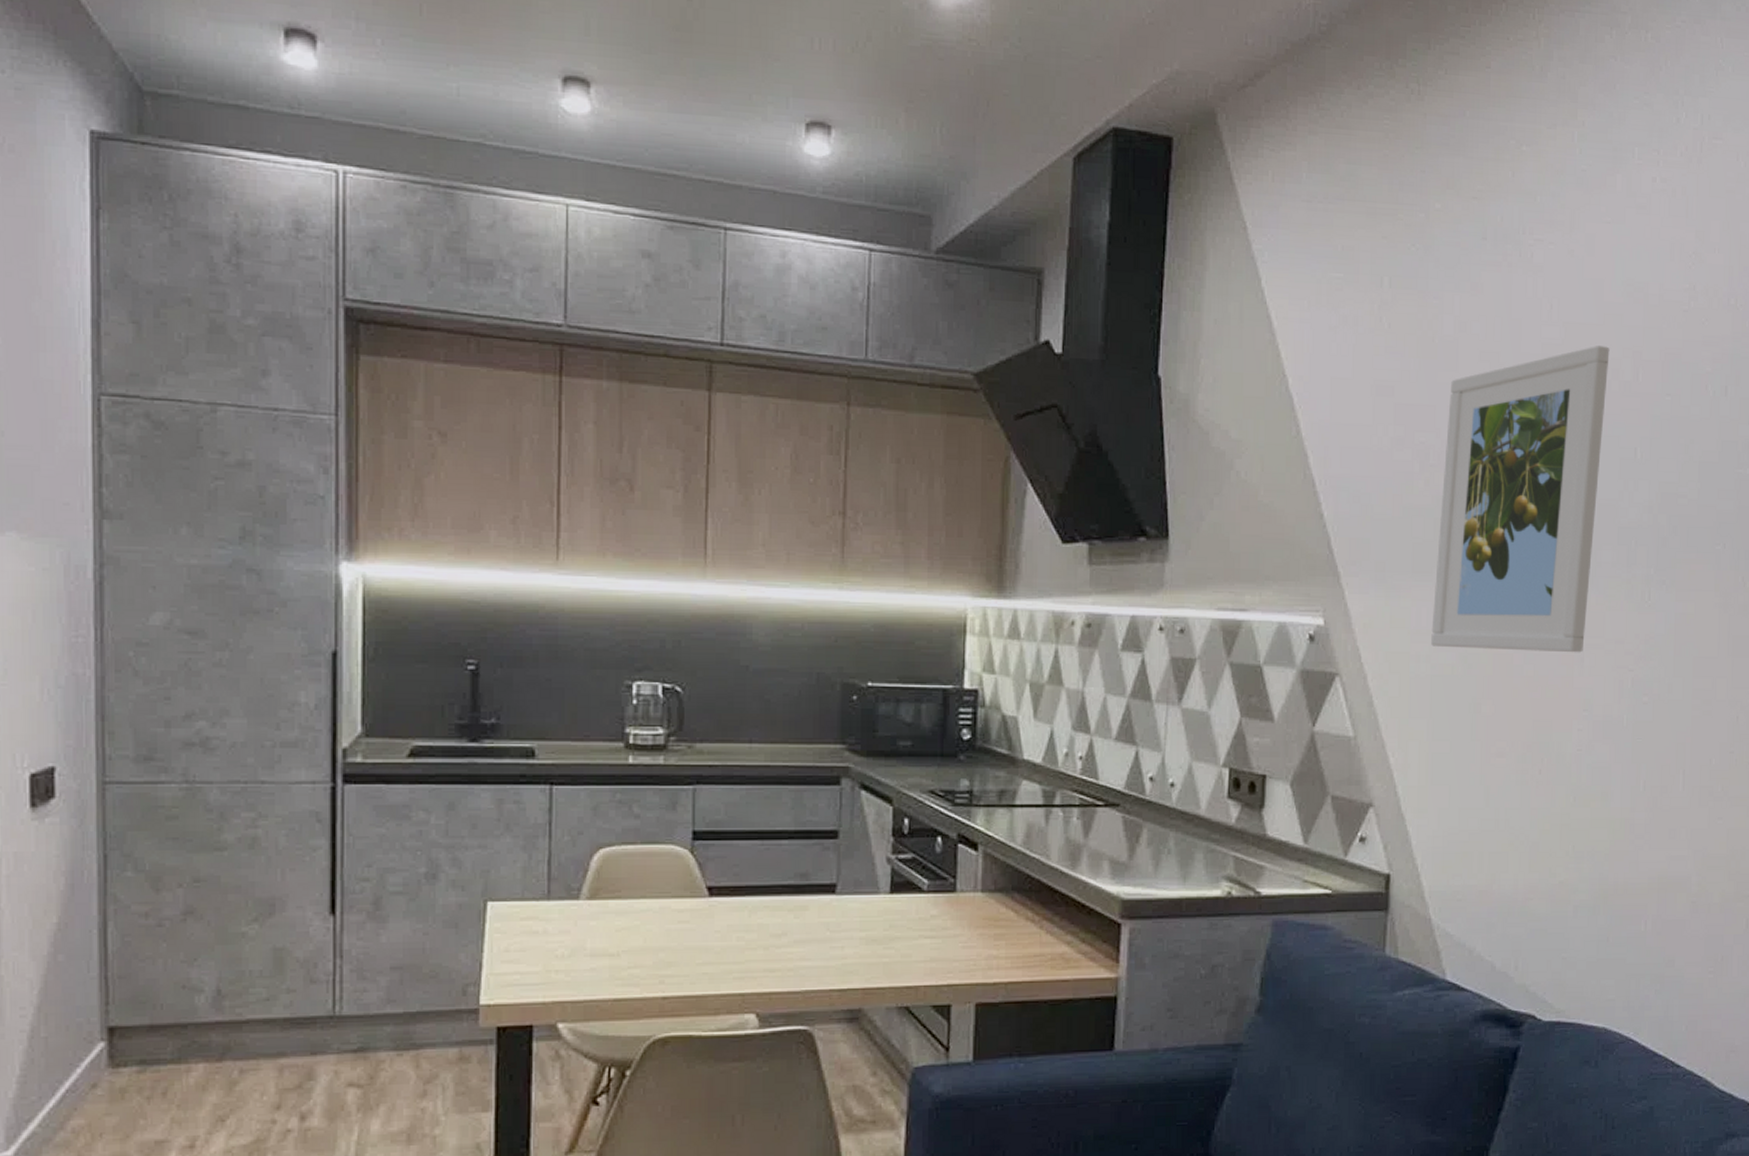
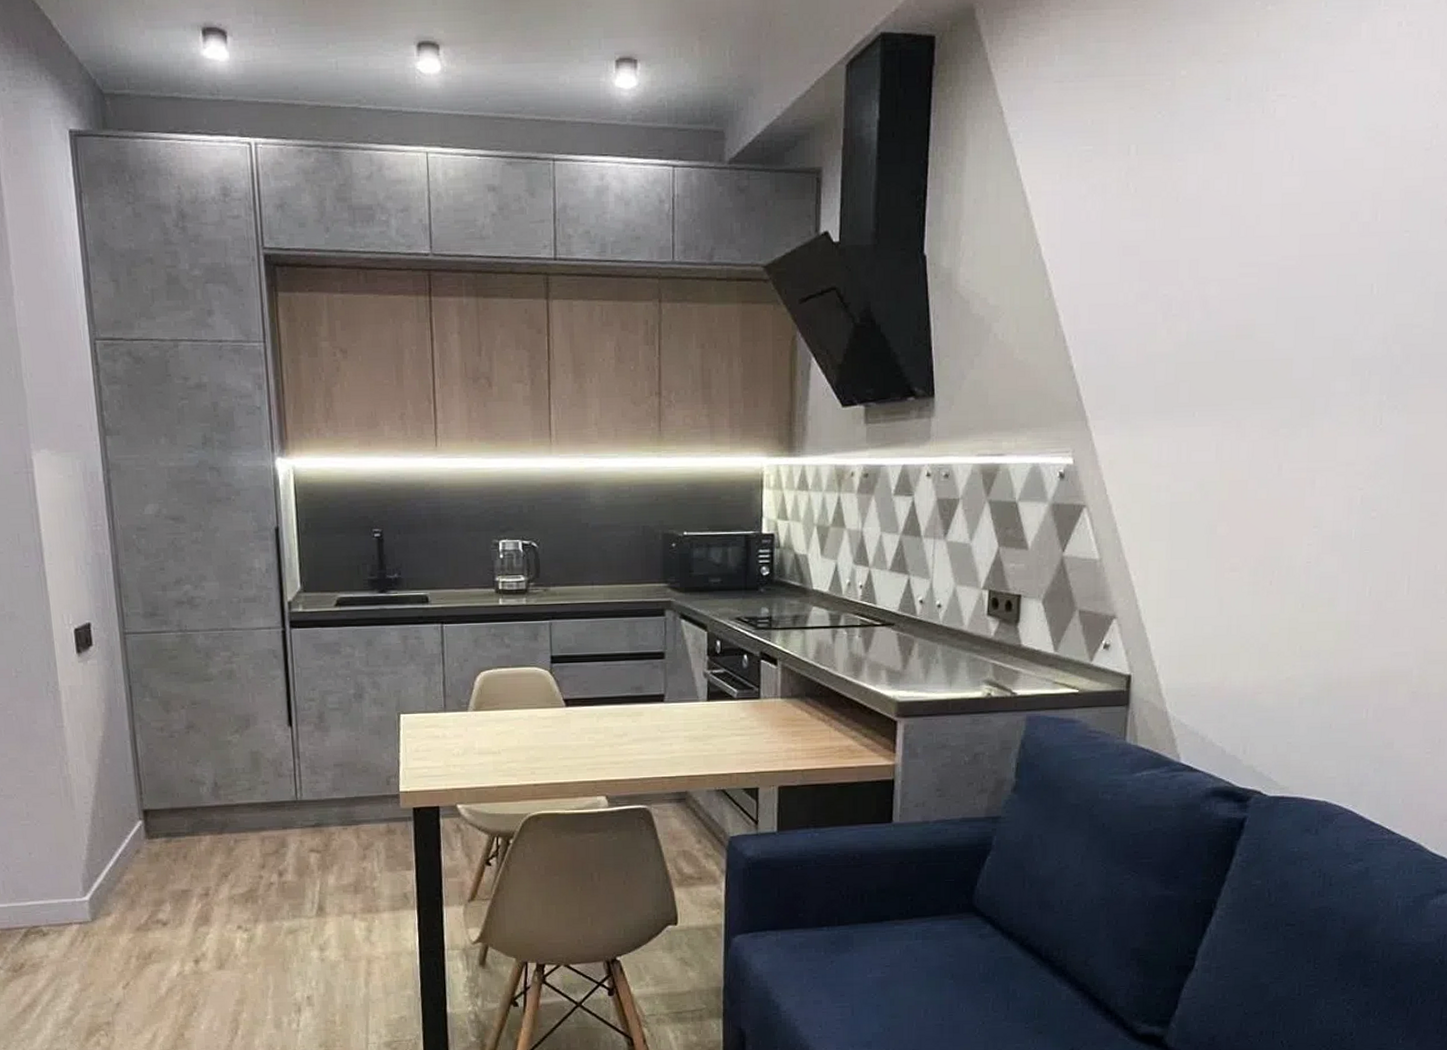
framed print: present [1431,346,1610,653] -> none [1171,191,1349,478]

